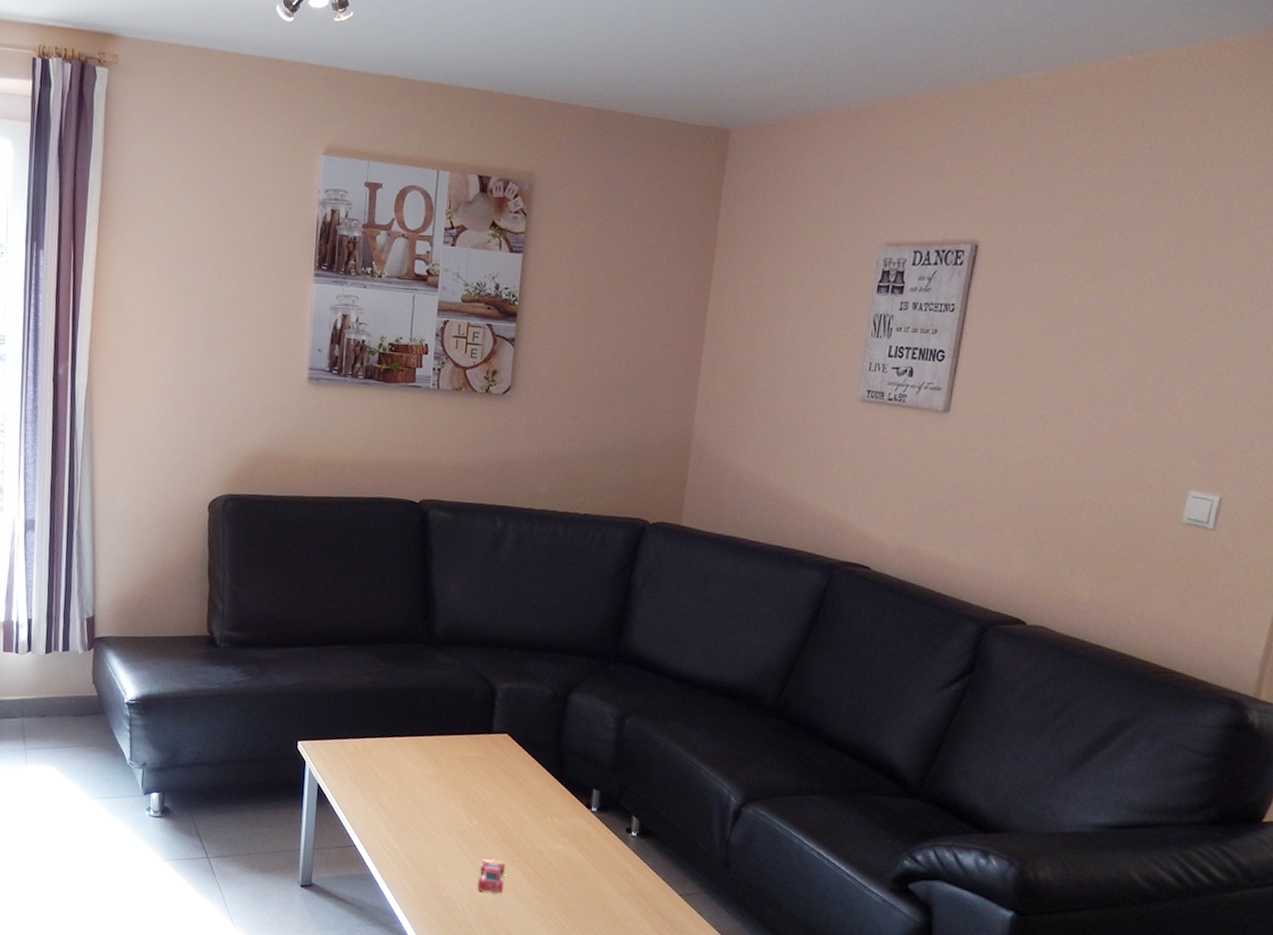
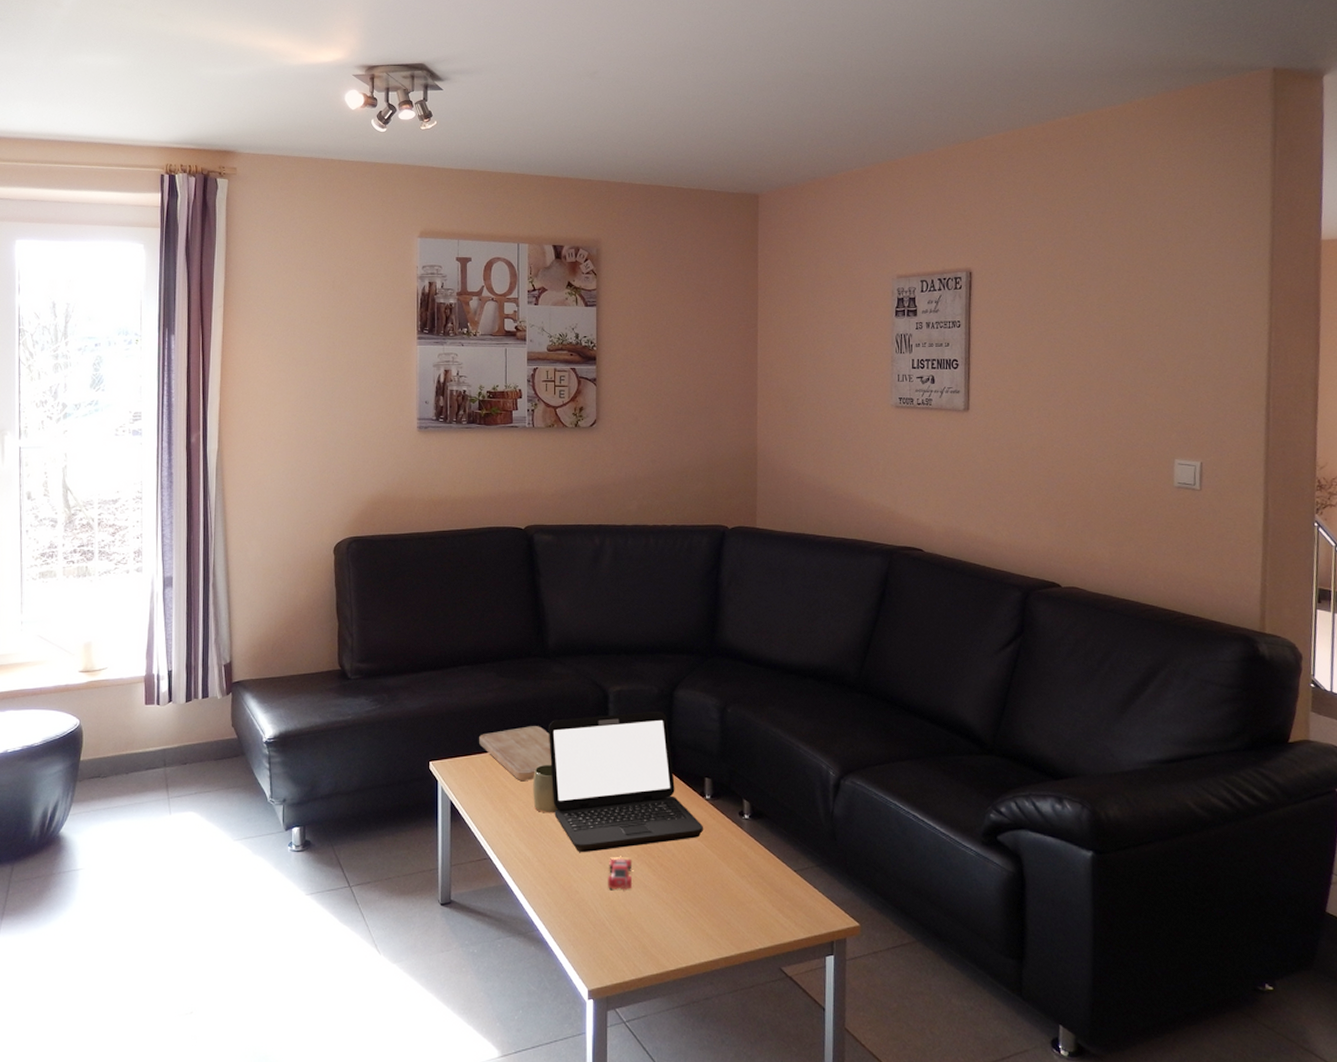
cutting board: none [352,715,429,772] -> present [479,726,551,780]
mug: none [405,756,431,808] -> present [532,764,558,813]
laptop: none [426,711,586,852] -> present [548,712,703,853]

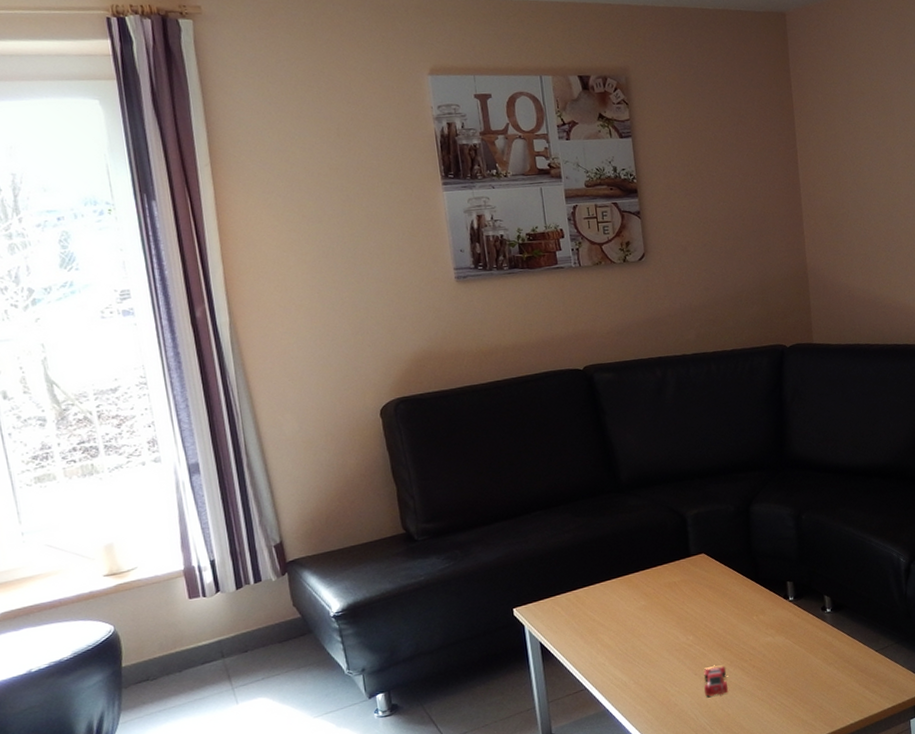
cutting board: present [479,726,551,780] -> none [561,558,637,612]
mug: present [532,764,558,813] -> none [620,592,649,639]
laptop: present [548,712,703,853] -> none [630,527,790,669]

